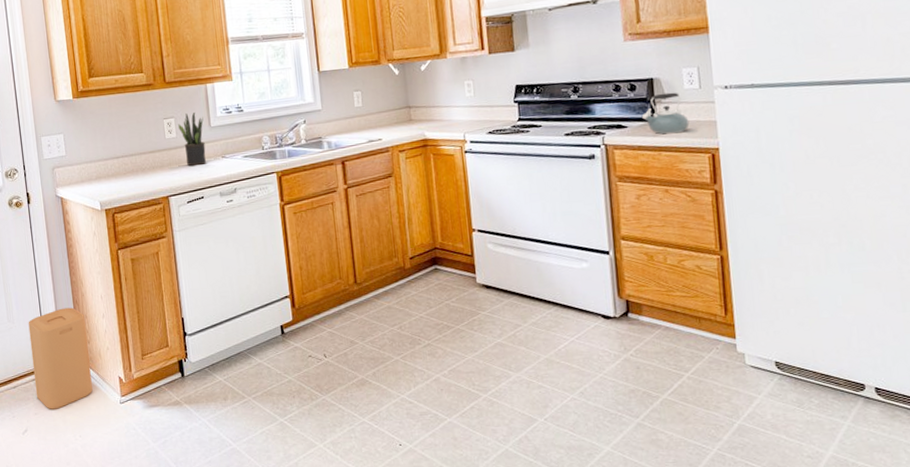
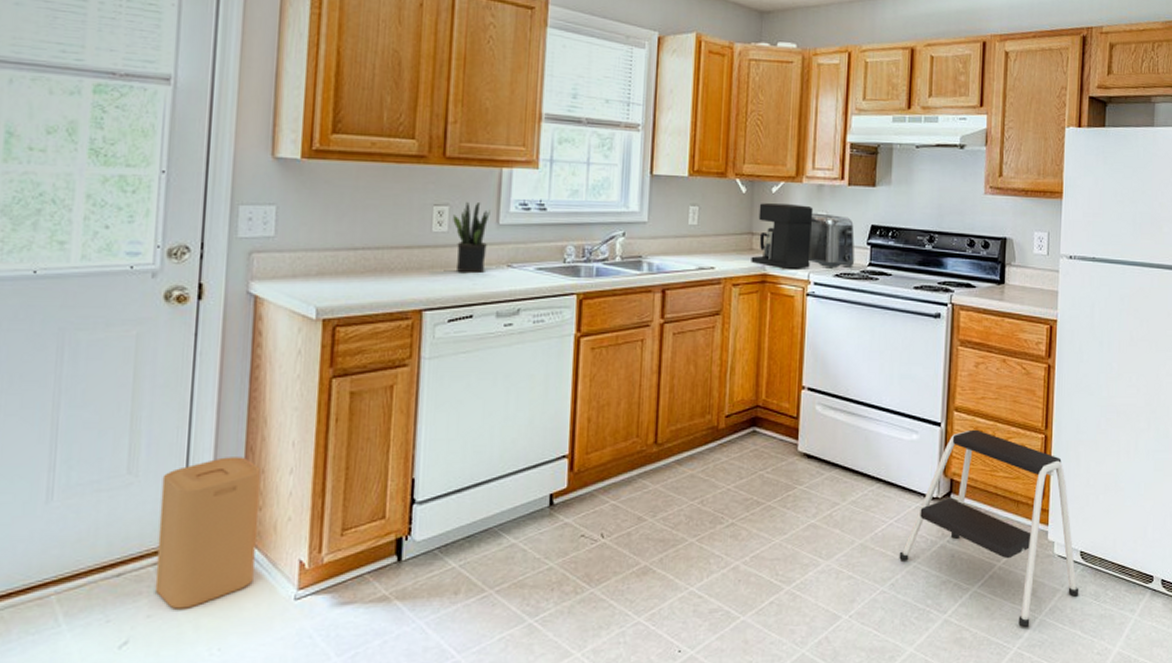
coffee maker: none [411,76,464,133] -> present [751,203,814,269]
toaster: none [459,81,505,128] -> present [808,212,855,269]
step stool: none [584,255,779,432] -> present [899,429,1079,628]
kettle: present [641,92,690,135] -> none [990,255,1034,300]

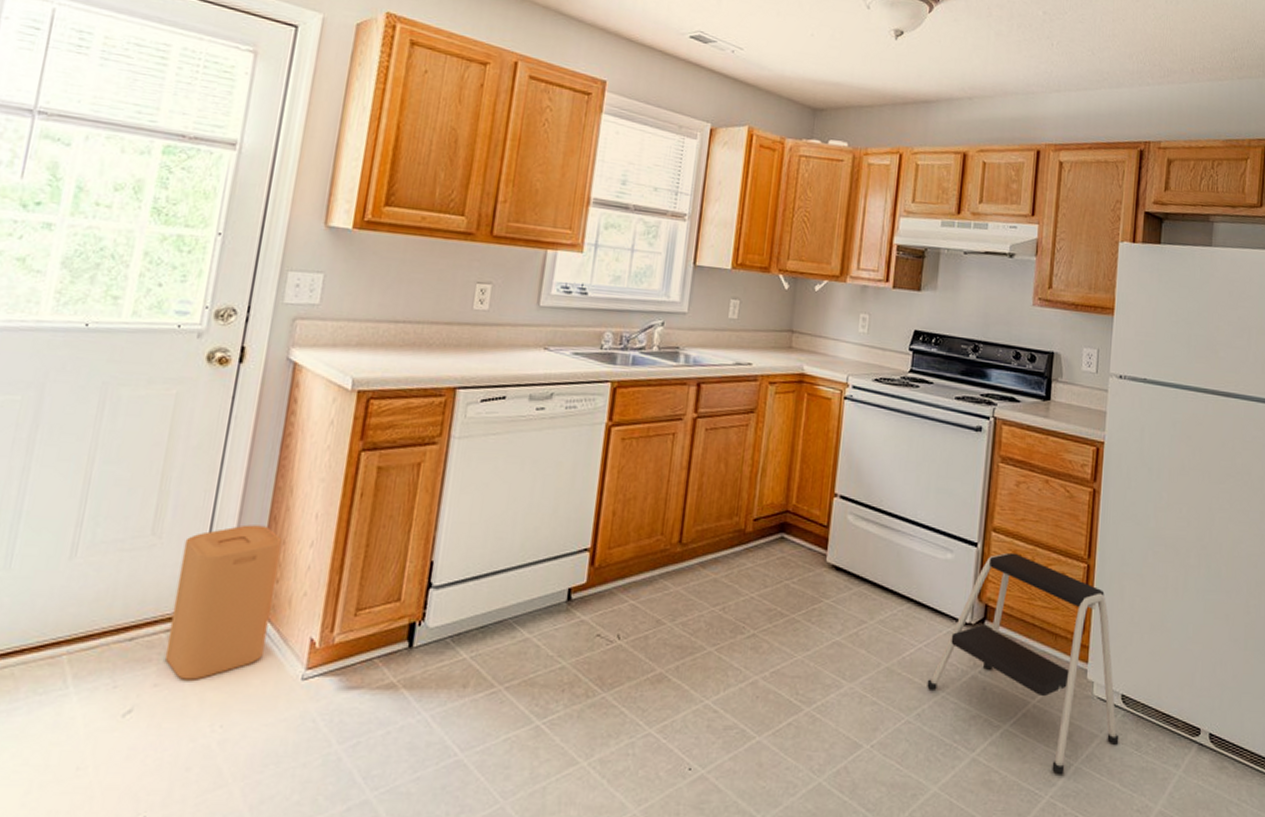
potted plant: present [453,202,490,274] -> none [492,282,532,355]
coffee maker: present [751,203,814,269] -> none [789,301,856,371]
toaster: present [808,212,855,269] -> none [848,314,897,373]

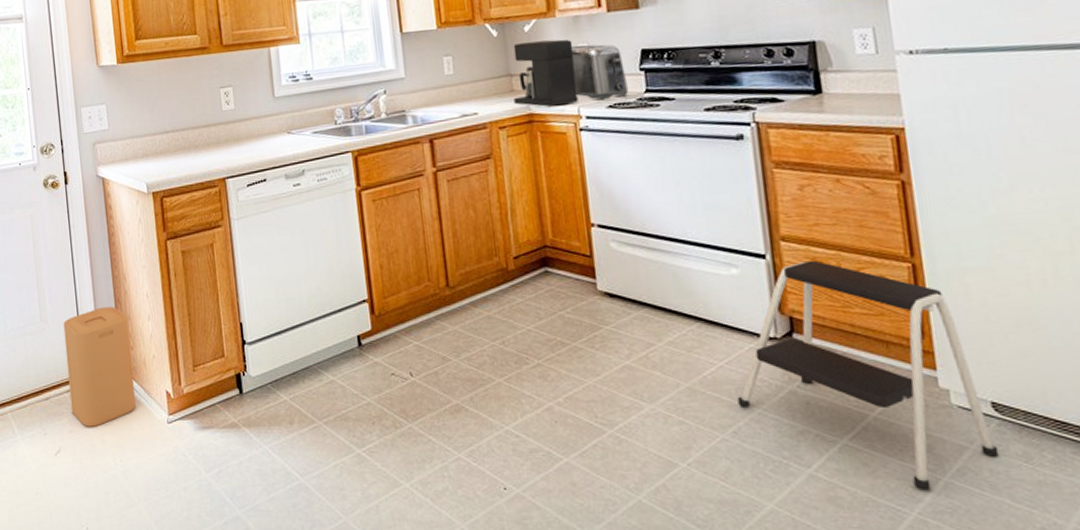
coffee maker: none [789,301,856,371] -> present [513,39,579,107]
toaster: none [848,314,897,373] -> present [571,44,629,100]

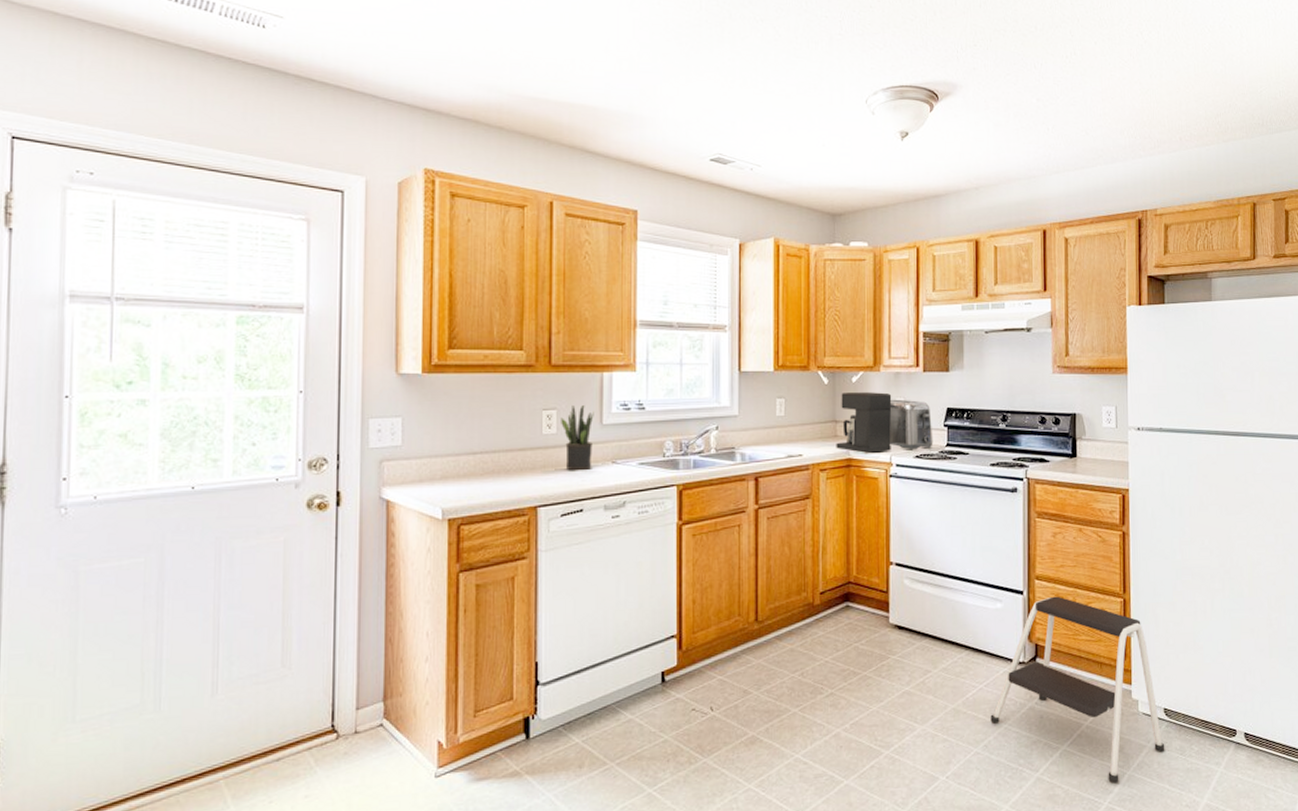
trash can: present [63,307,136,427] -> none [310,648,399,789]
potted plant: none [237,81,269,143] -> present [561,405,594,471]

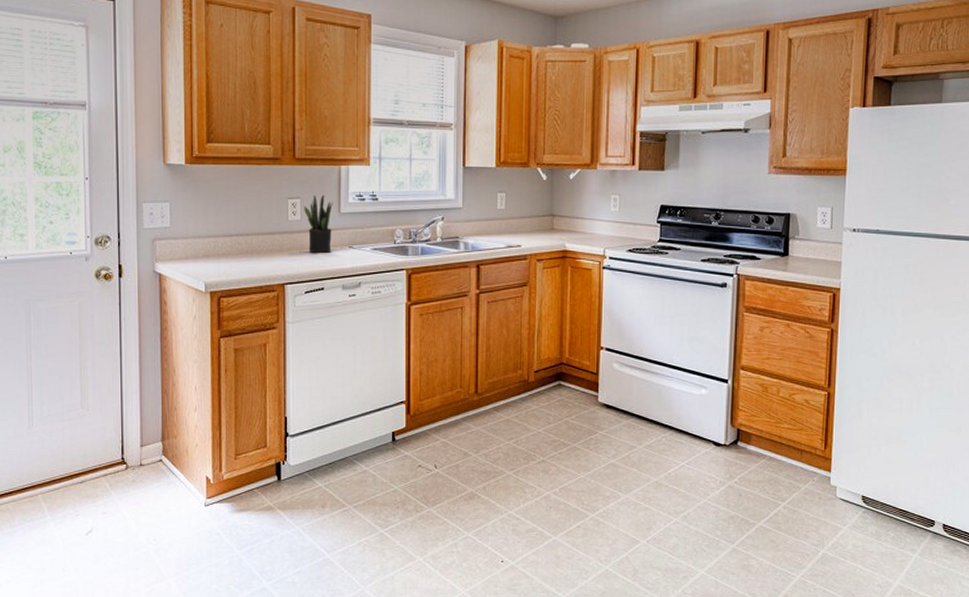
coffee maker: present [836,392,892,453] -> none [552,189,607,246]
toaster: present [889,399,933,450] -> none [604,195,646,245]
step stool: present [990,596,1165,784] -> none [691,386,861,560]

